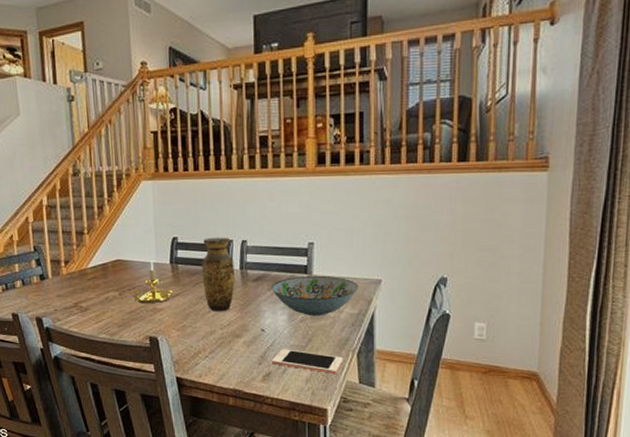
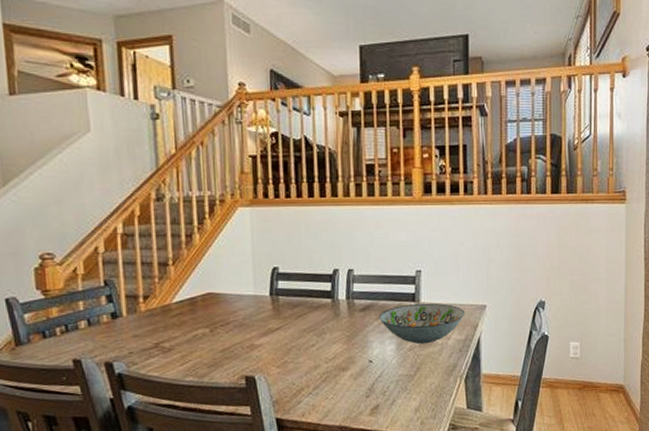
candle holder: present [129,259,173,304] -> none [222,291,273,341]
vase: present [202,237,235,312] -> none [305,266,341,345]
cell phone: present [272,349,343,374] -> none [380,379,452,401]

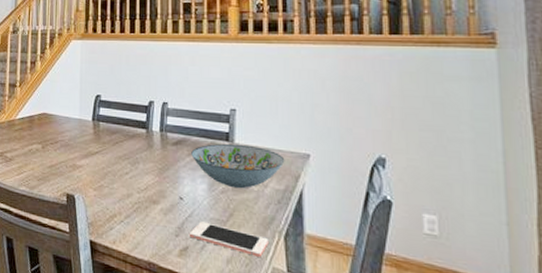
cell phone: none [380,379,452,401] -> present [190,221,269,257]

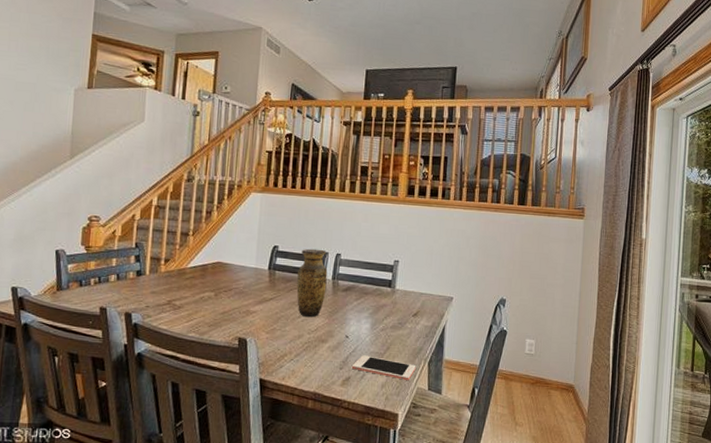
vase: none [122,97,154,175] -> present [296,248,328,318]
decorative bowl: present [191,143,285,189] -> none [358,289,434,327]

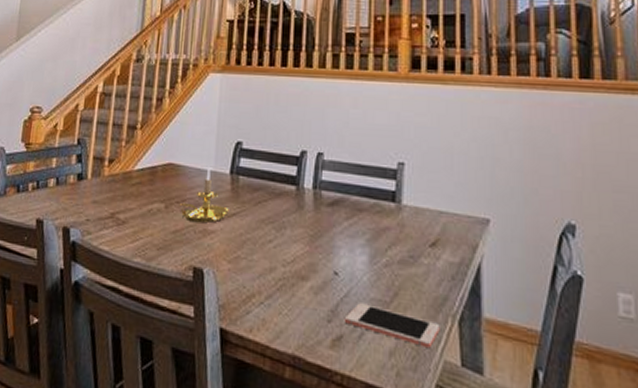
candle holder: none [225,264,267,306] -> present [177,166,229,223]
vase: present [296,248,328,318] -> none [266,145,306,243]

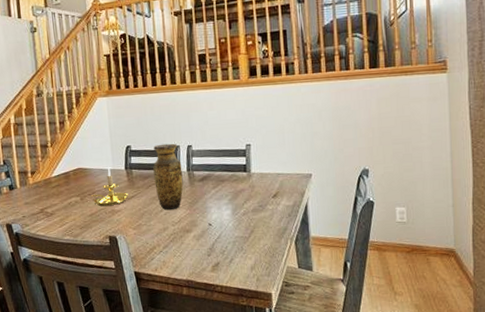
vase: none [266,145,306,243] -> present [153,143,183,210]
cell phone: present [345,303,440,348] -> none [220,240,283,261]

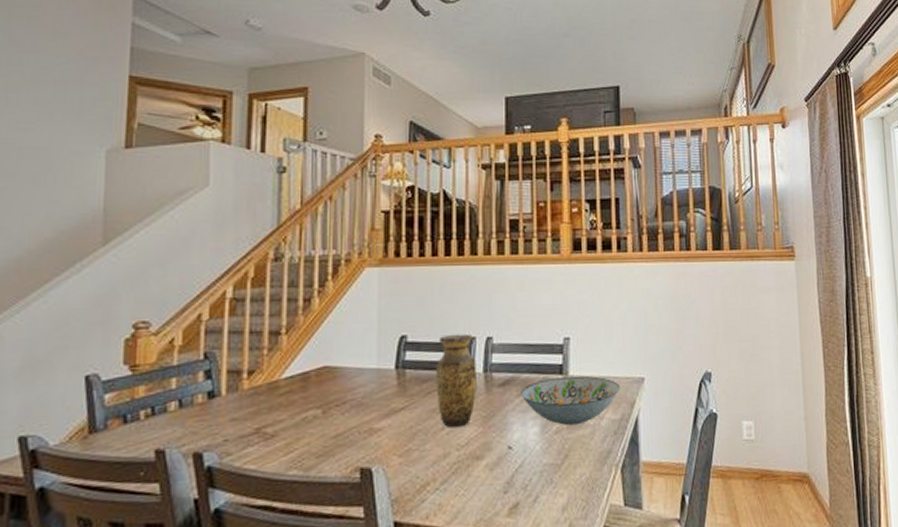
candle holder: present [90,166,129,207] -> none [337,364,397,424]
decorative bowl: none [215,173,293,210] -> present [521,376,621,426]

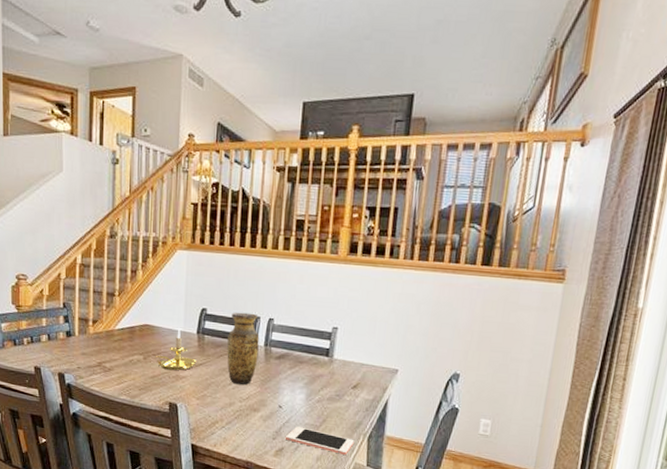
candle holder: none [337,364,397,424] -> present [154,327,197,371]
decorative bowl: present [521,376,621,426] -> none [293,358,377,399]
cell phone: none [521,469,606,497] -> present [286,426,354,455]

